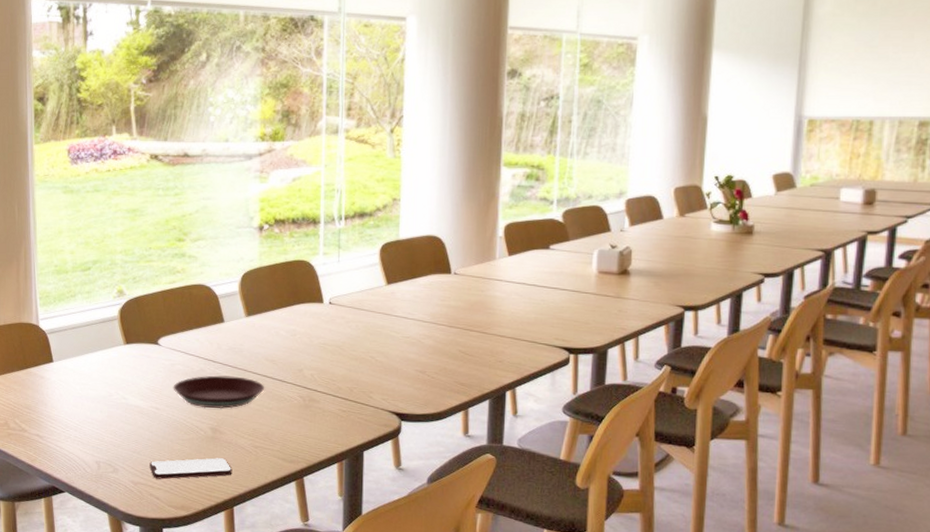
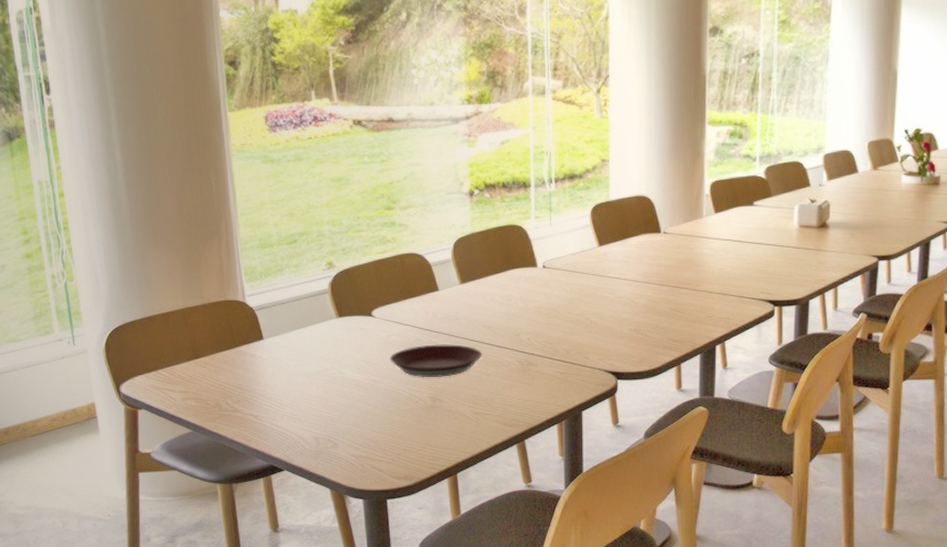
smartphone: present [149,458,232,479] -> none [370,426,454,451]

